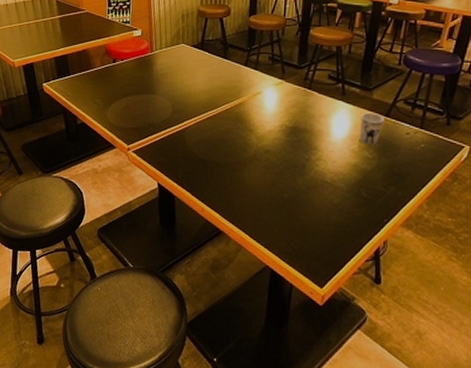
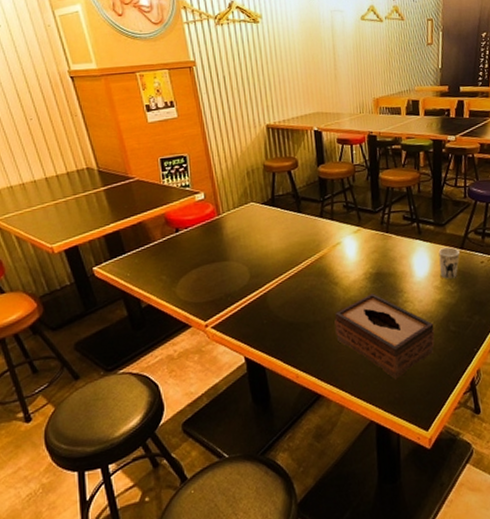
tissue box: none [244,146,345,232] -> present [334,294,435,379]

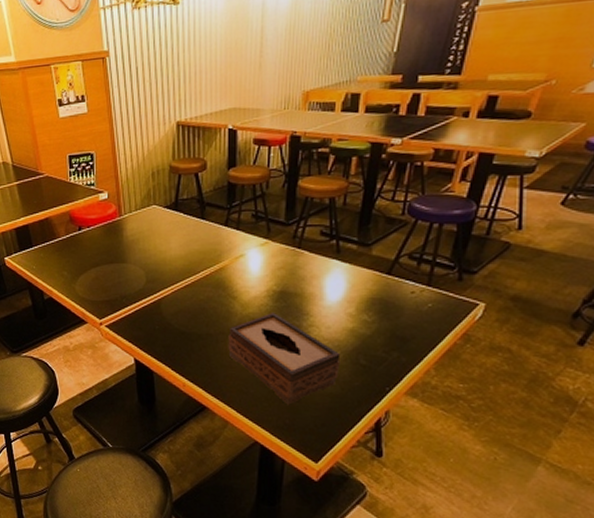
cup: present [438,247,460,279] -> none [356,271,385,307]

